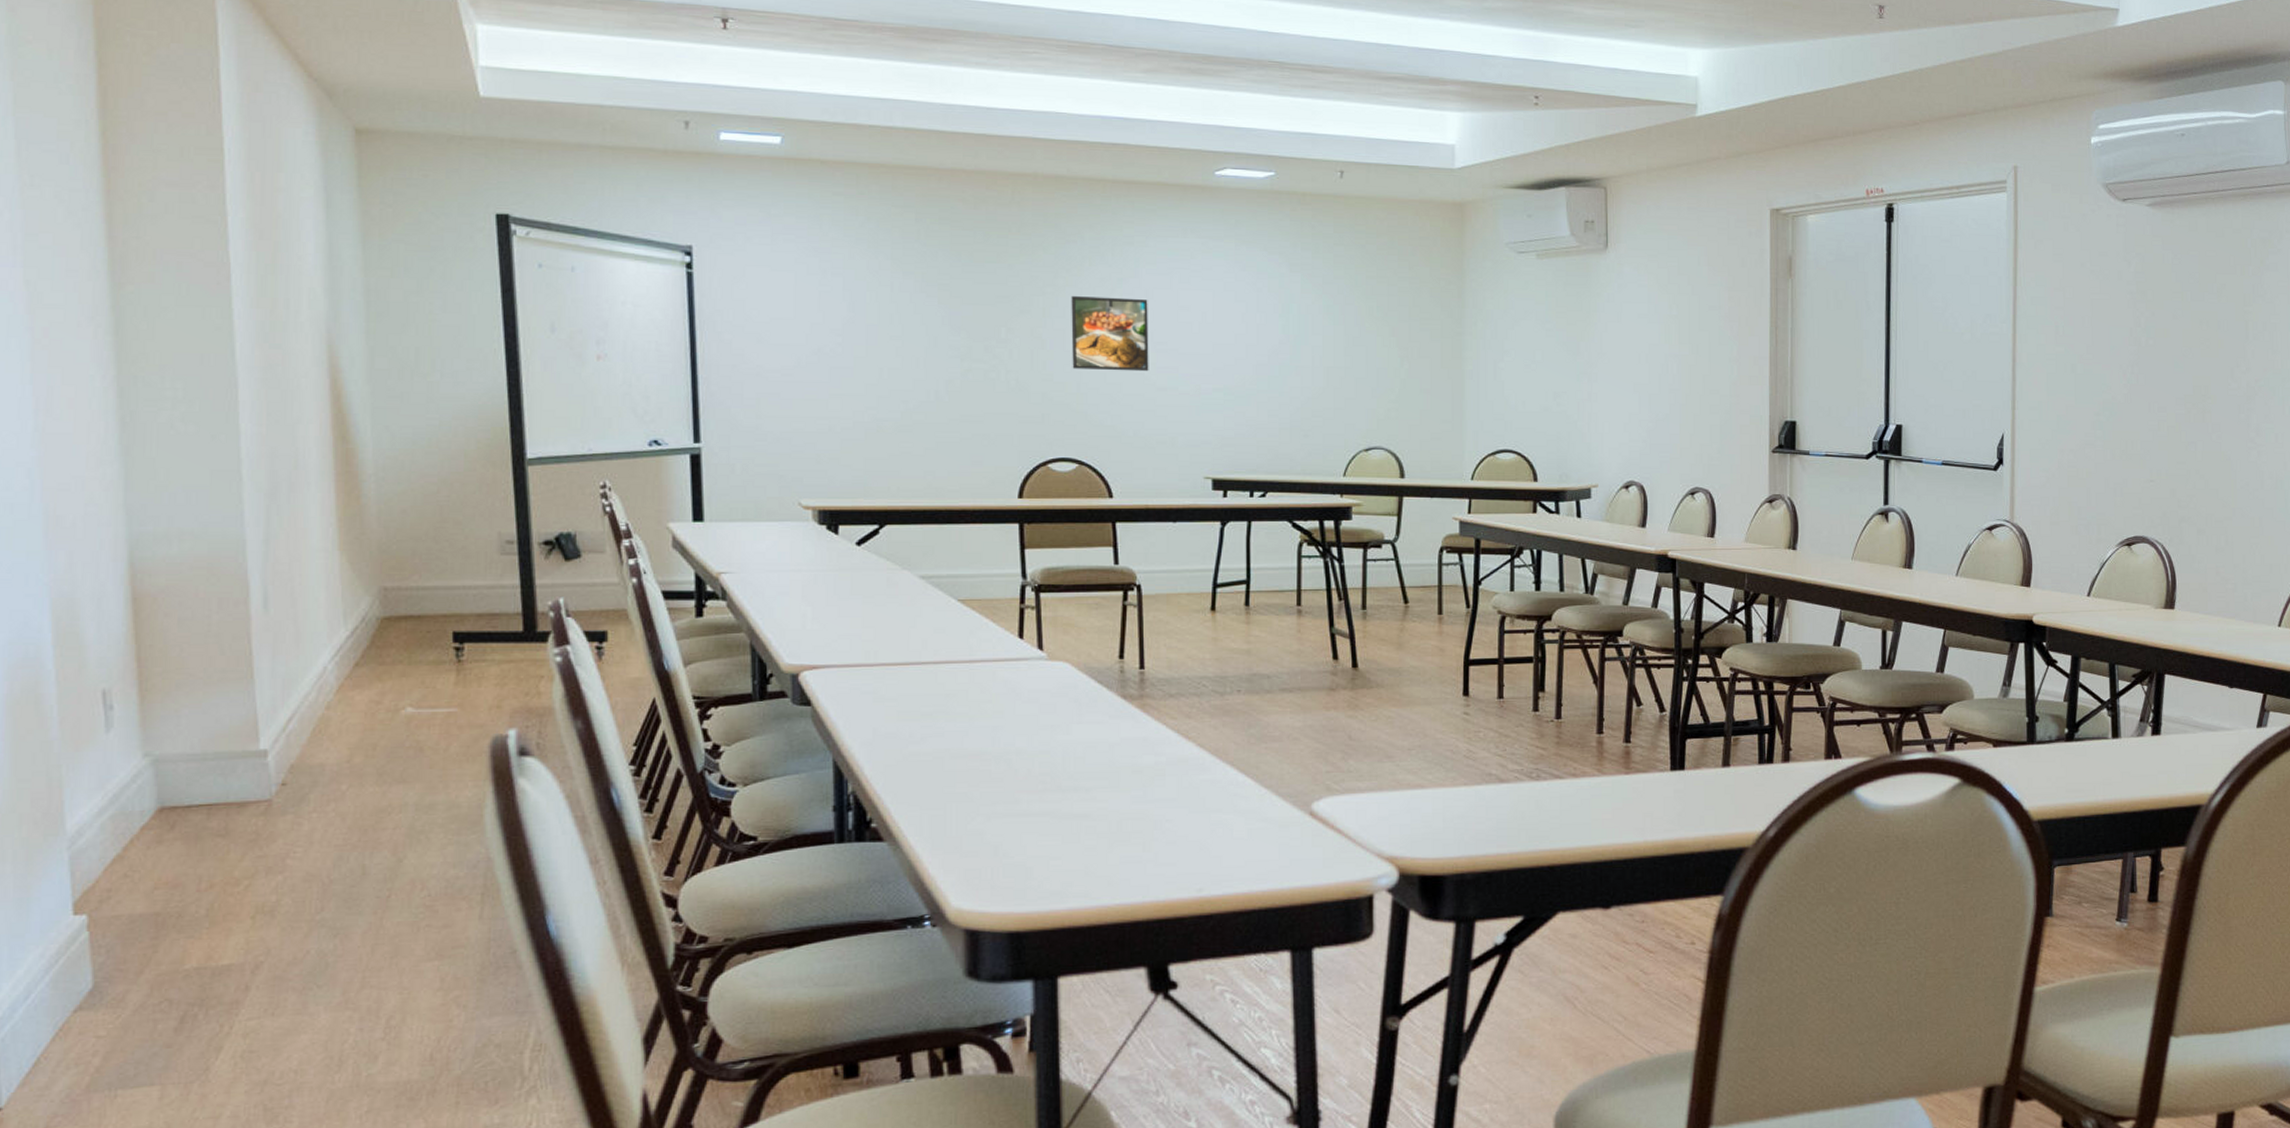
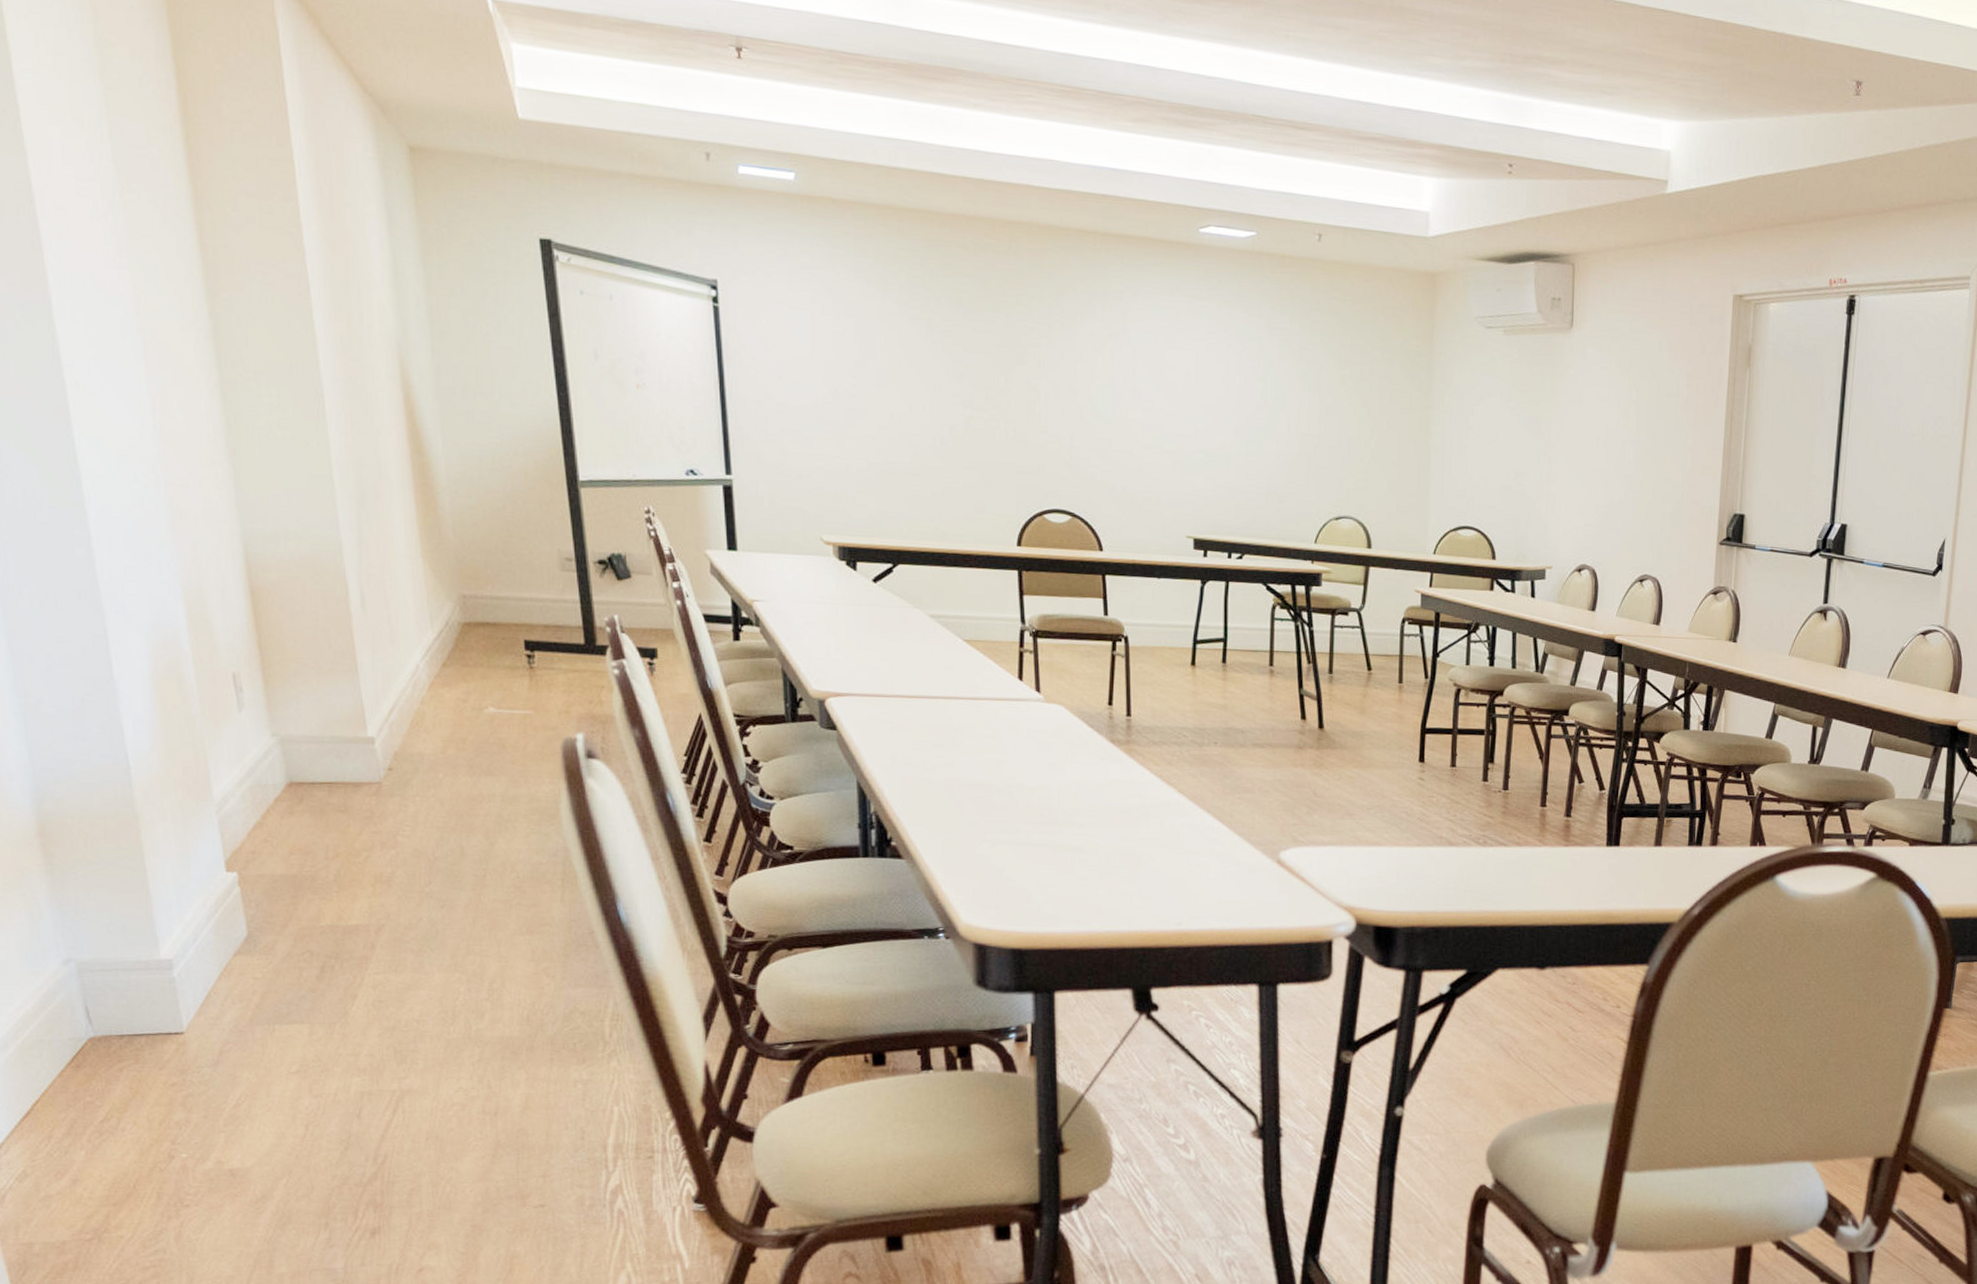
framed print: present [1071,296,1149,372] -> none [1064,349,1137,429]

